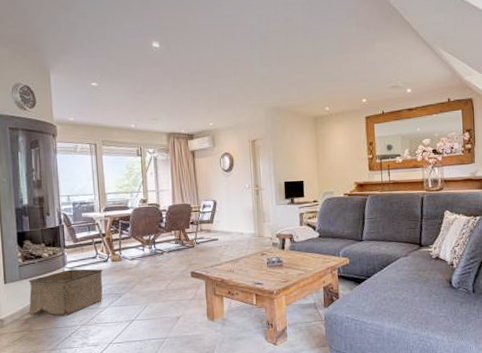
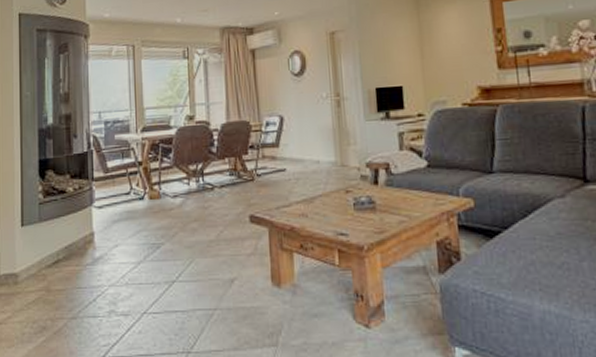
storage bin: present [28,269,103,316] -> none [47,208,137,272]

